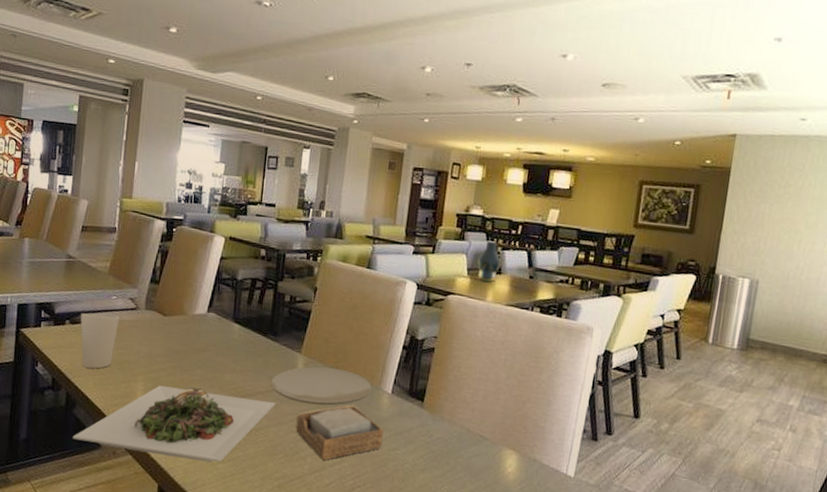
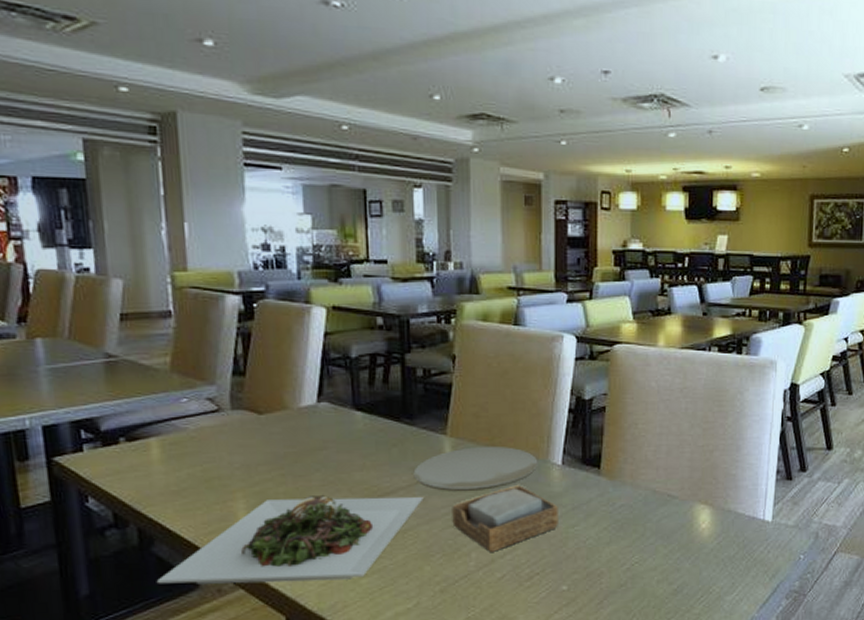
cup: present [80,312,119,369] -> none [139,420,198,493]
vase: present [477,240,501,284] -> none [644,278,669,327]

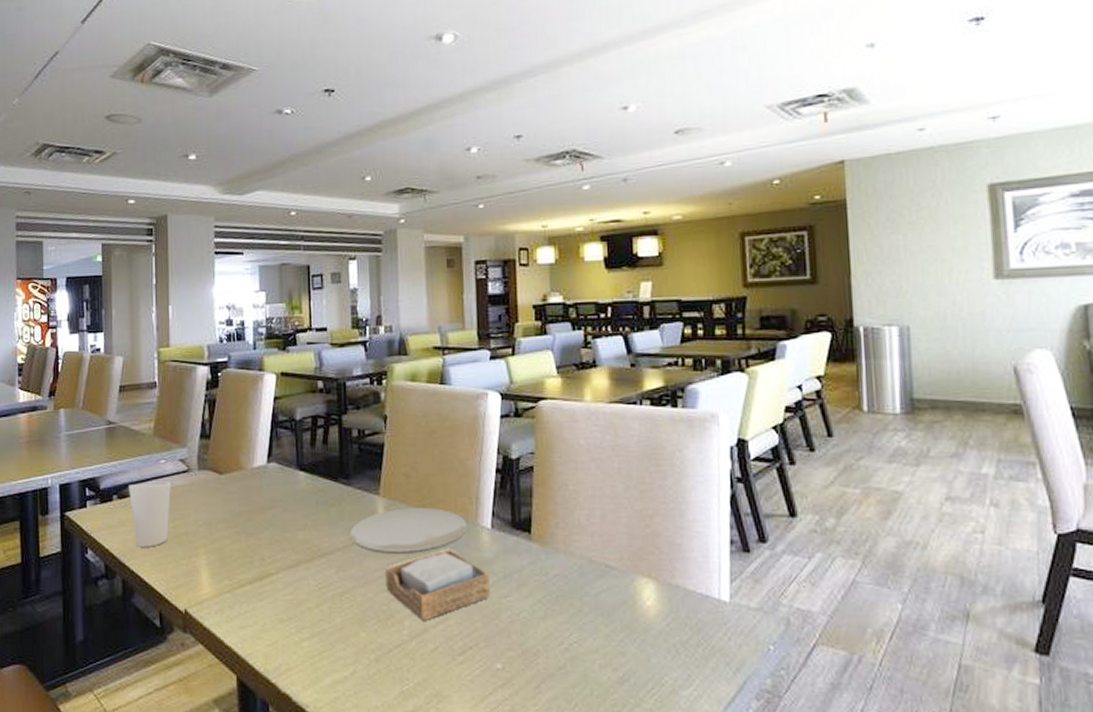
cup: none [139,420,198,493] -> present [128,480,171,547]
salad: present [156,494,424,584] -> none [134,552,359,641]

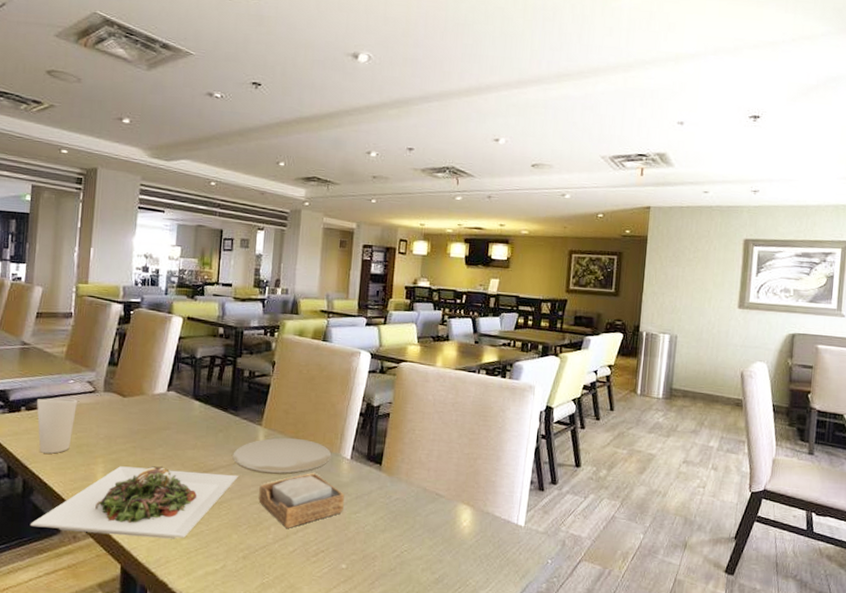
salad: none [134,552,359,641] -> present [30,465,238,539]

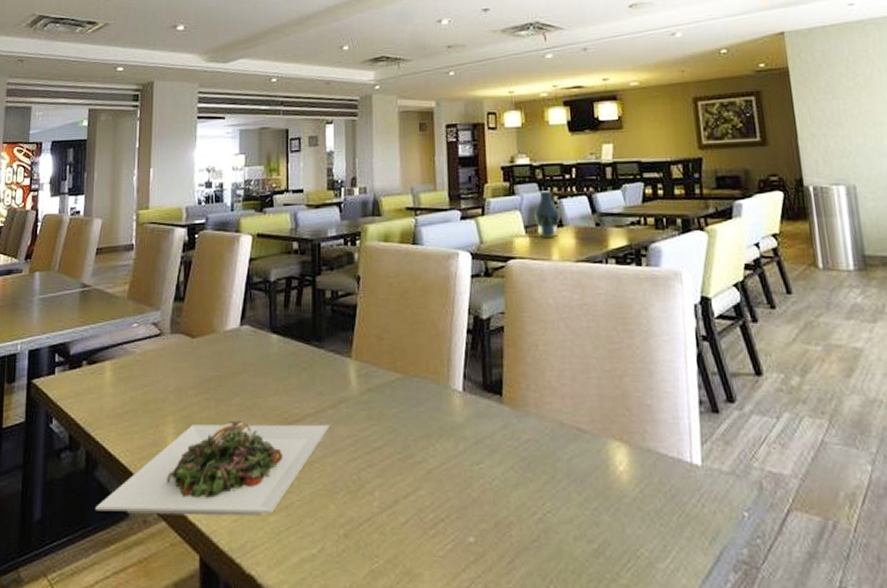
cup: present [36,397,77,454] -> none [98,344,142,416]
plate: present [232,437,332,475] -> none [321,369,439,421]
napkin holder: present [258,473,344,528] -> none [356,414,462,491]
vase: none [427,310,448,350] -> present [534,190,560,240]

